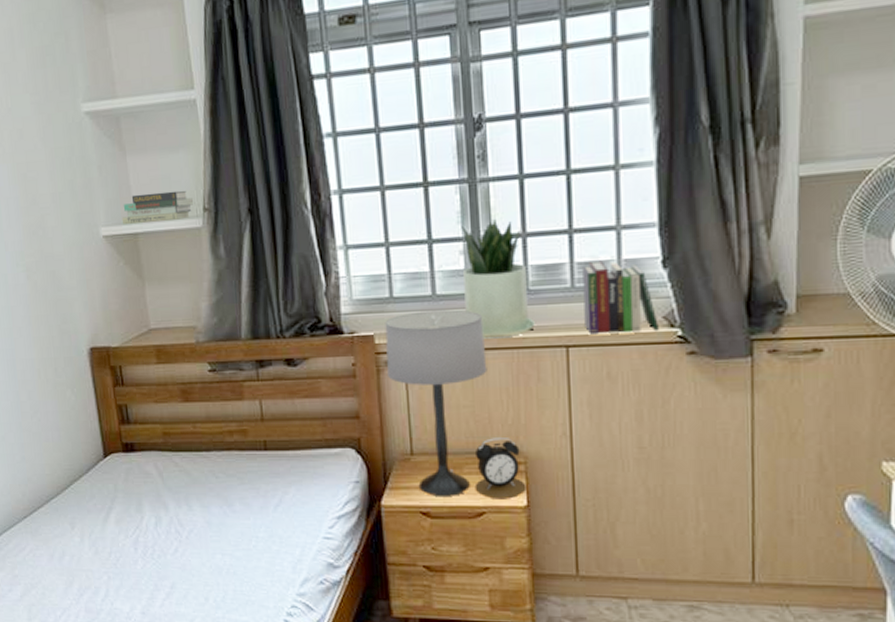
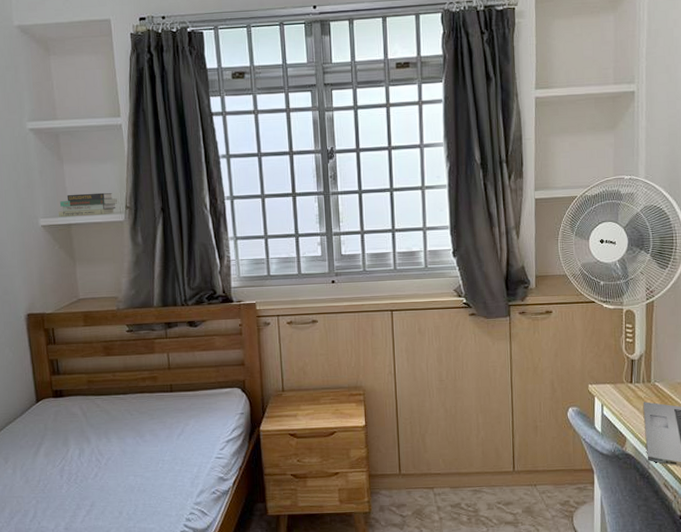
table lamp: present [385,310,487,496] -> none [264,284,337,422]
planter: present [461,219,535,339] -> none [319,221,370,305]
alarm clock: present [474,438,526,499] -> none [328,376,365,422]
books: present [582,260,660,336] -> none [401,251,452,303]

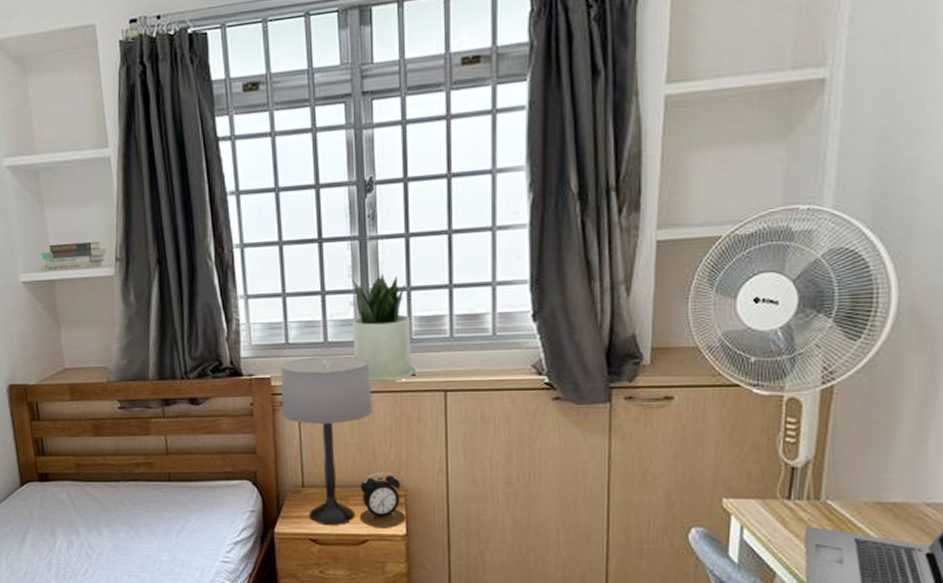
table lamp: none [264,284,337,422] -> present [280,356,373,525]
planter: none [319,221,370,305] -> present [352,274,417,383]
alarm clock: none [328,376,365,422] -> present [359,473,406,528]

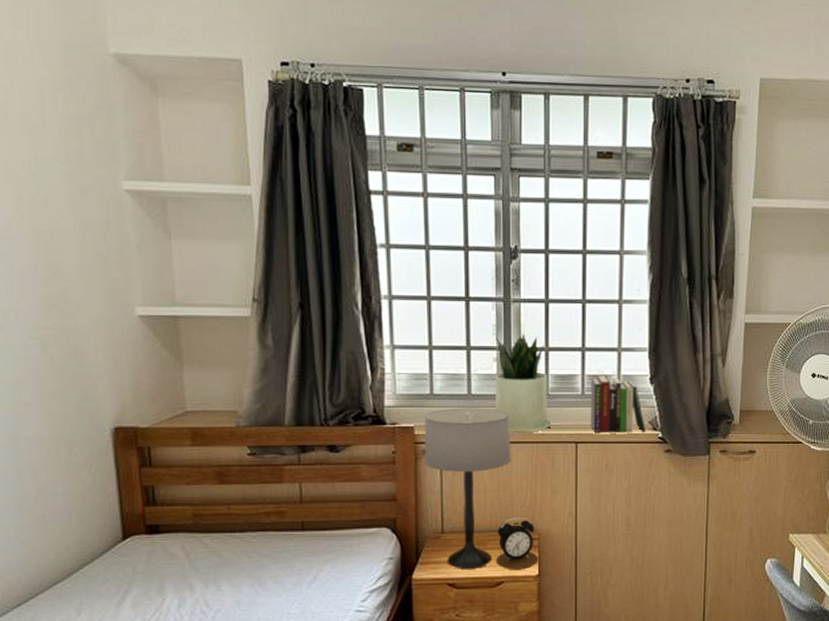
books: present [39,241,106,271] -> none [161,278,242,307]
books: none [461,313,529,382] -> present [591,374,647,435]

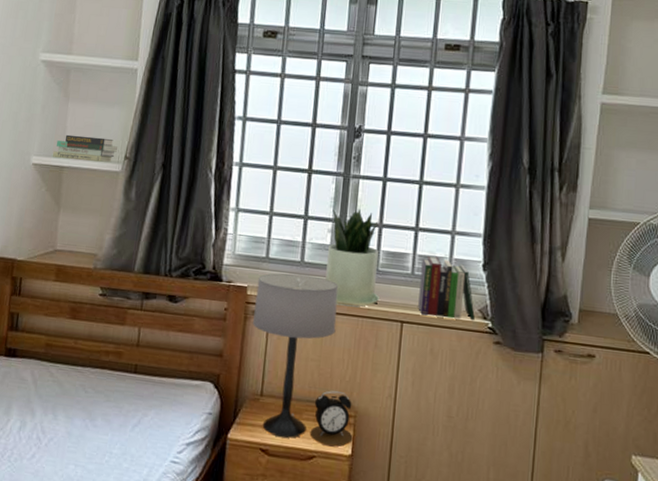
books: none [161,278,242,307] -> present [52,134,117,163]

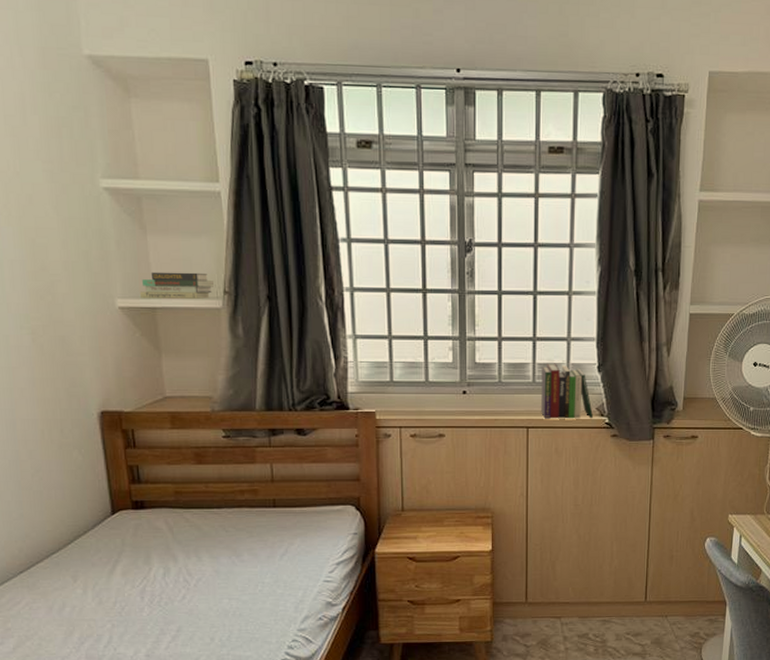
table lamp: present [253,273,339,438] -> none [385,394,466,544]
alarm clock: present [309,390,353,447] -> none [452,497,492,546]
planter: present [325,209,380,307] -> none [451,325,505,419]

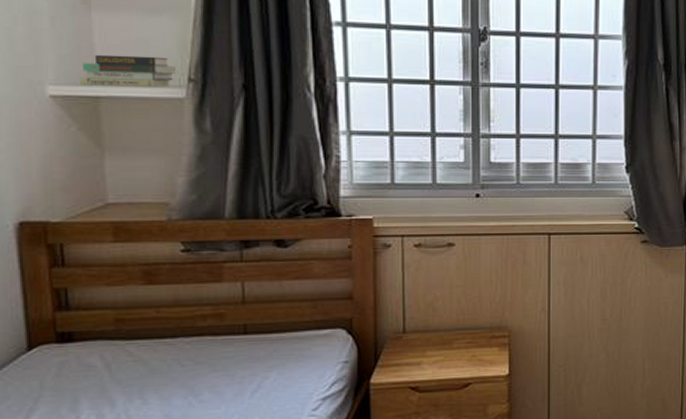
books: present [541,363,594,420] -> none [564,163,622,226]

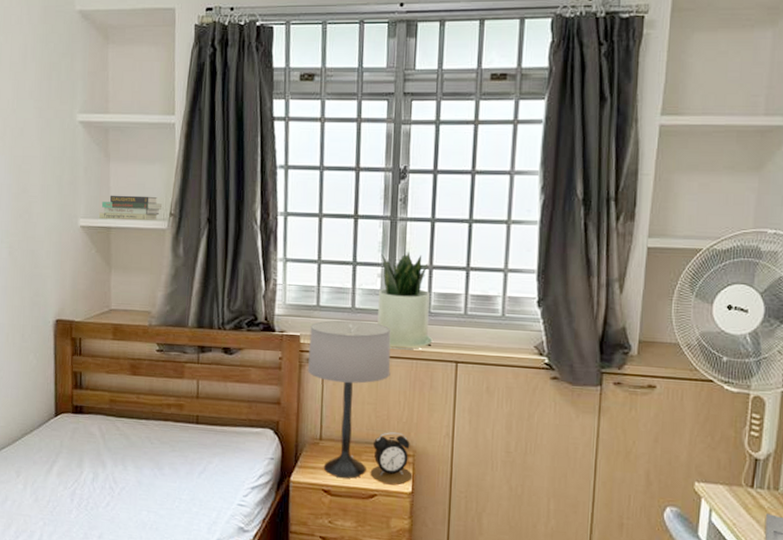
table lamp: none [385,198,480,371] -> present [308,320,391,479]
alarm clock: none [462,314,509,371] -> present [370,432,413,485]
planter: none [463,120,523,225] -> present [377,252,433,350]

